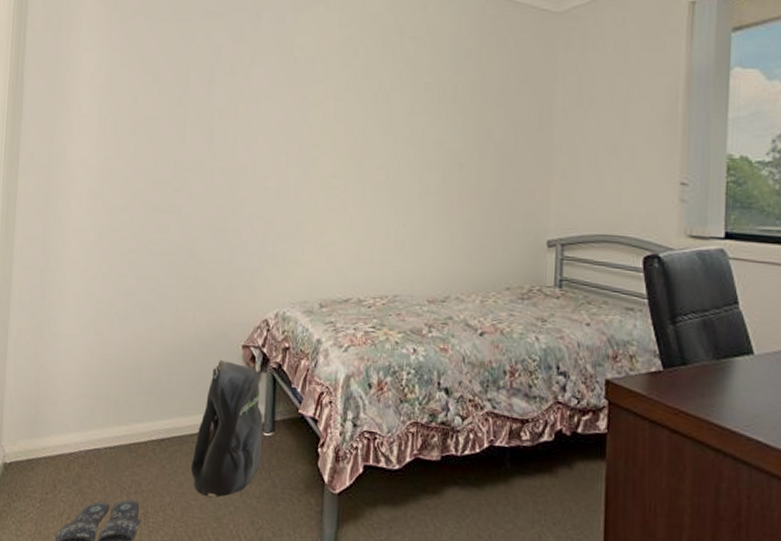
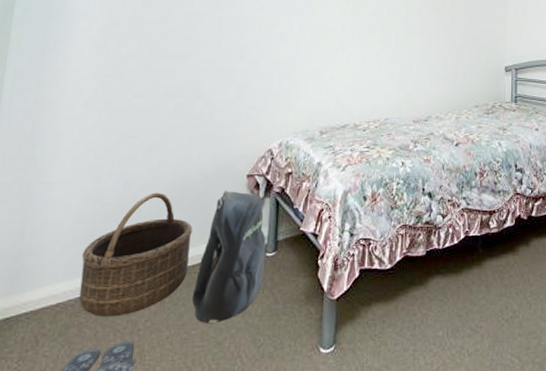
basket: none [88,354,190,475] -> present [79,192,193,318]

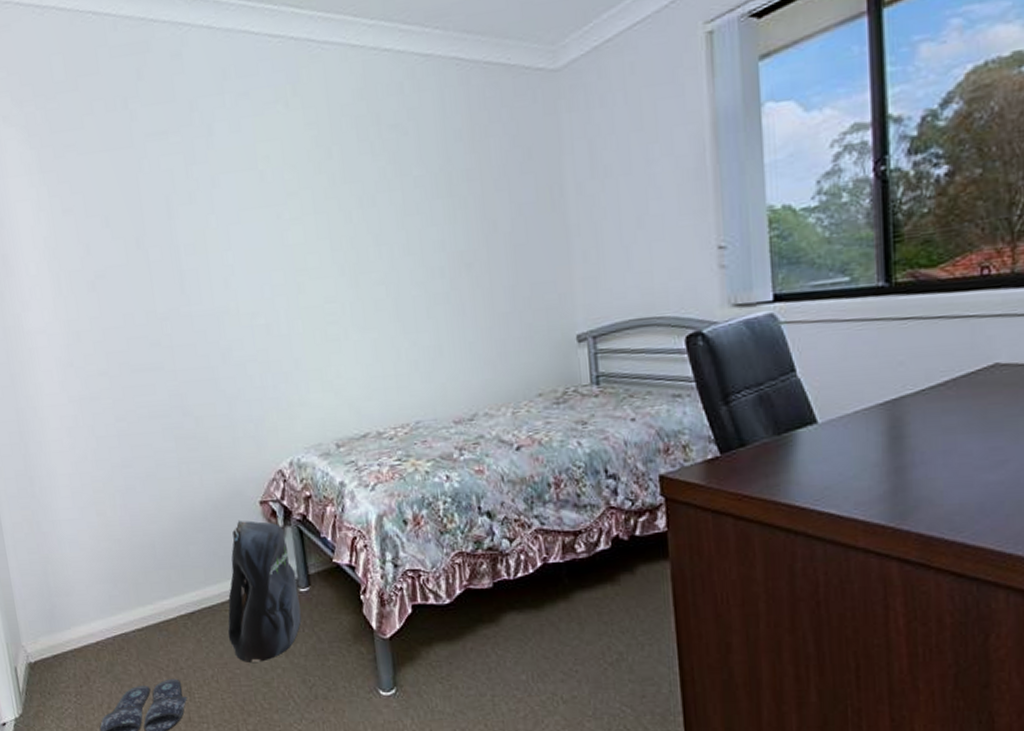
basket: present [79,192,193,318] -> none [107,525,218,656]

